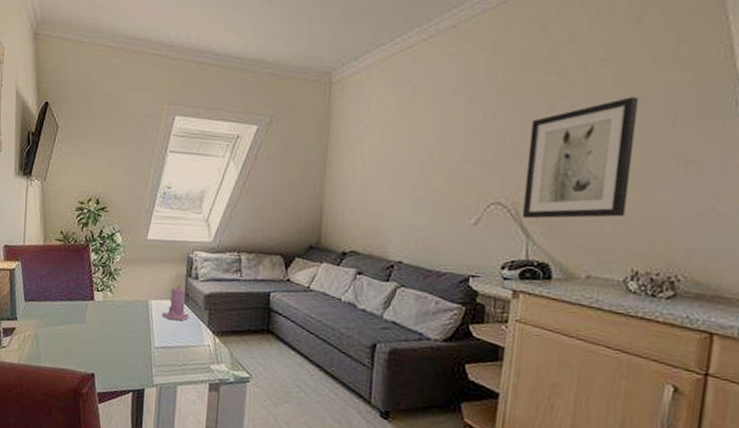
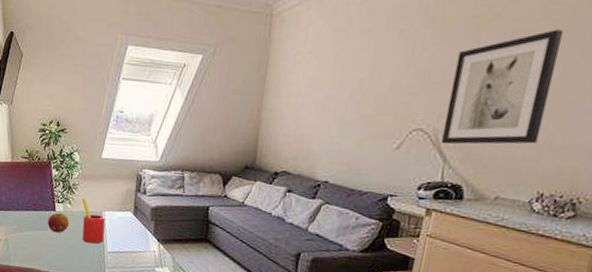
fruit: none [85,302,110,326] -> present [48,213,70,233]
straw: none [124,285,152,338] -> present [81,198,105,244]
candle: present [162,284,189,321] -> none [114,198,138,230]

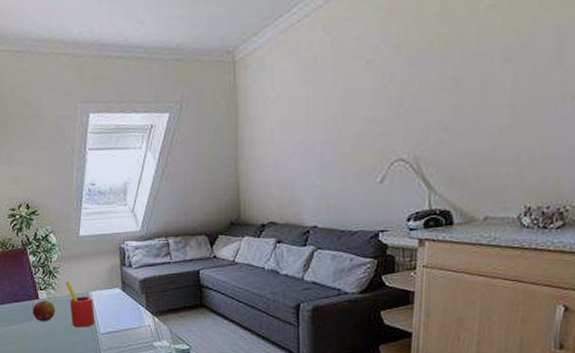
wall art: present [440,29,564,145] -> none [423,39,528,171]

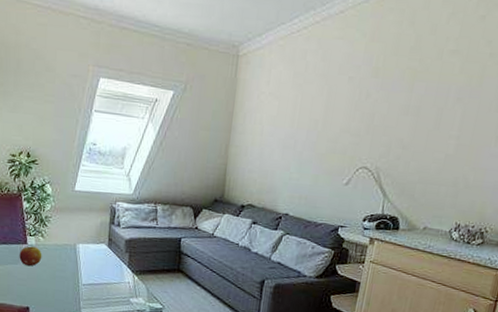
straw: present [65,280,95,327] -> none [54,230,79,277]

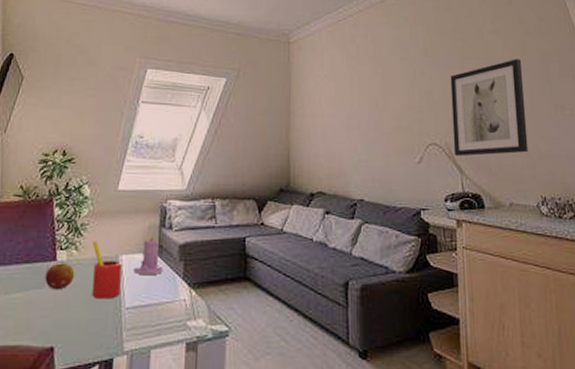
straw: none [54,230,79,277] -> present [92,240,122,299]
candle: none [89,230,112,262] -> present [134,235,163,276]
wall art: none [381,84,477,182] -> present [450,59,529,157]

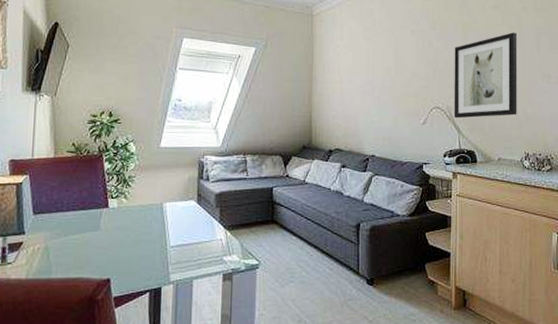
fruit: present [45,263,75,290] -> none [99,209,125,232]
straw: present [92,240,122,299] -> none [139,190,166,239]
candle: present [134,235,163,276] -> none [177,186,202,220]

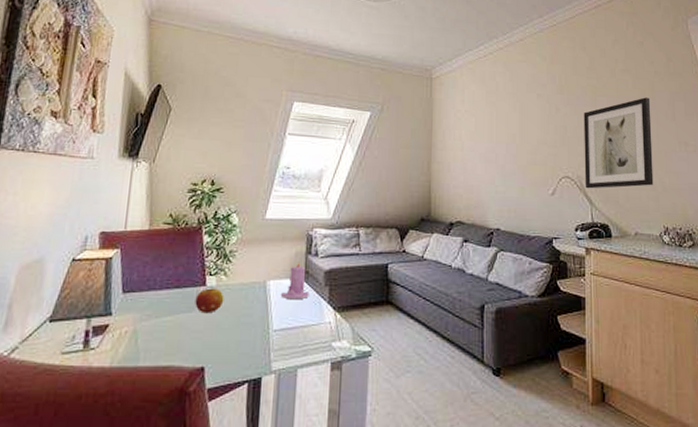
fruit: none [99,209,125,232] -> present [195,288,224,314]
candle: none [177,186,202,220] -> present [281,262,309,300]

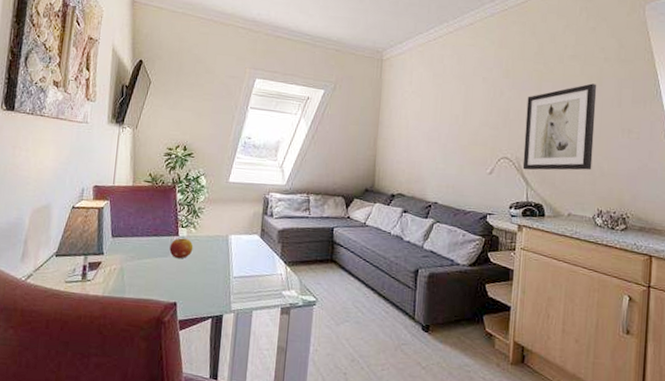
candle: present [281,262,309,300] -> none [241,221,264,253]

